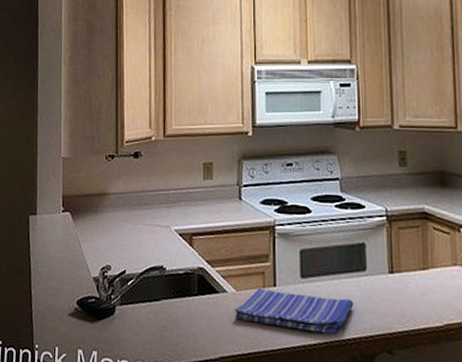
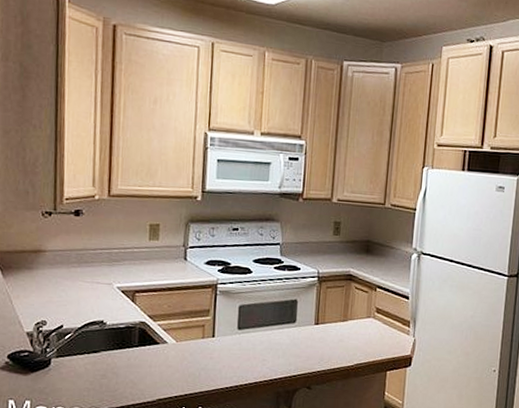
dish towel: present [235,287,354,335] -> none [174,338,283,376]

